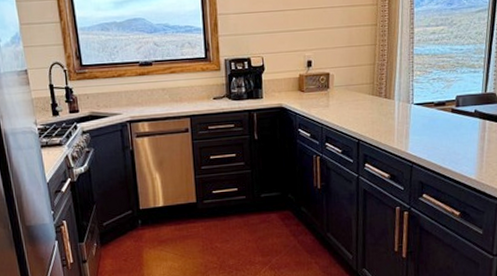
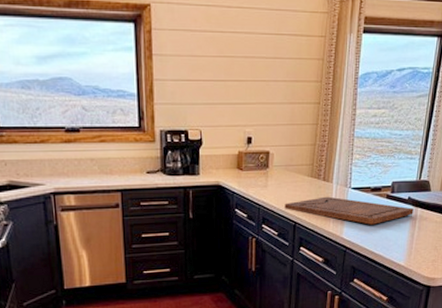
cutting board: none [347,113,481,139] -> present [284,196,414,225]

